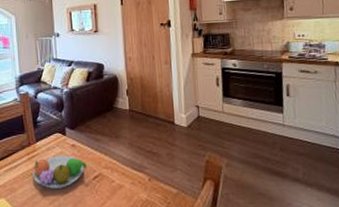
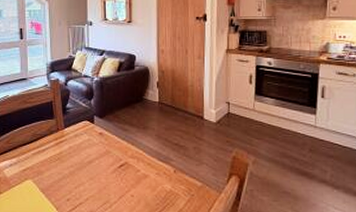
fruit bowl: present [33,155,87,189] -> none [60,142,113,174]

